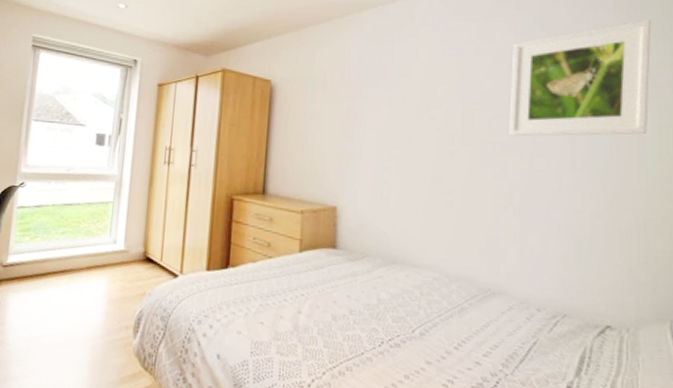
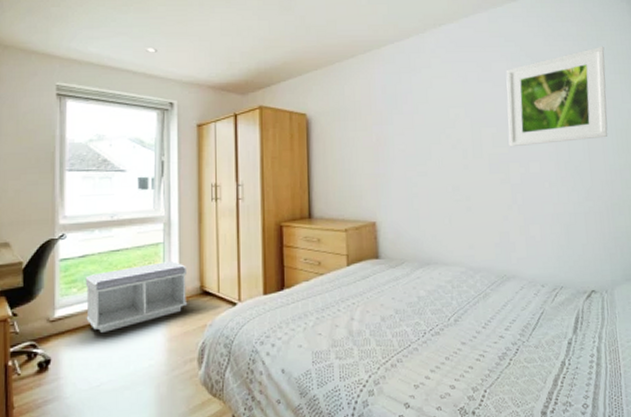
bench: none [34,222,132,286] -> present [85,261,188,334]

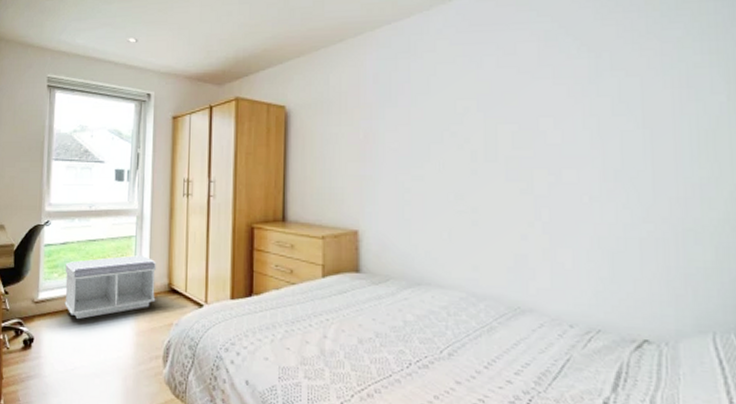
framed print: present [506,46,608,147] -> none [534,17,688,150]

